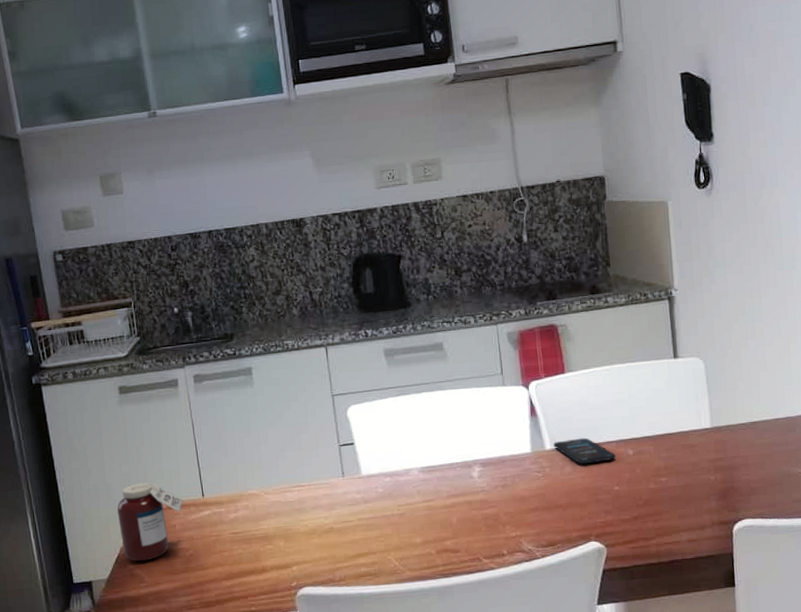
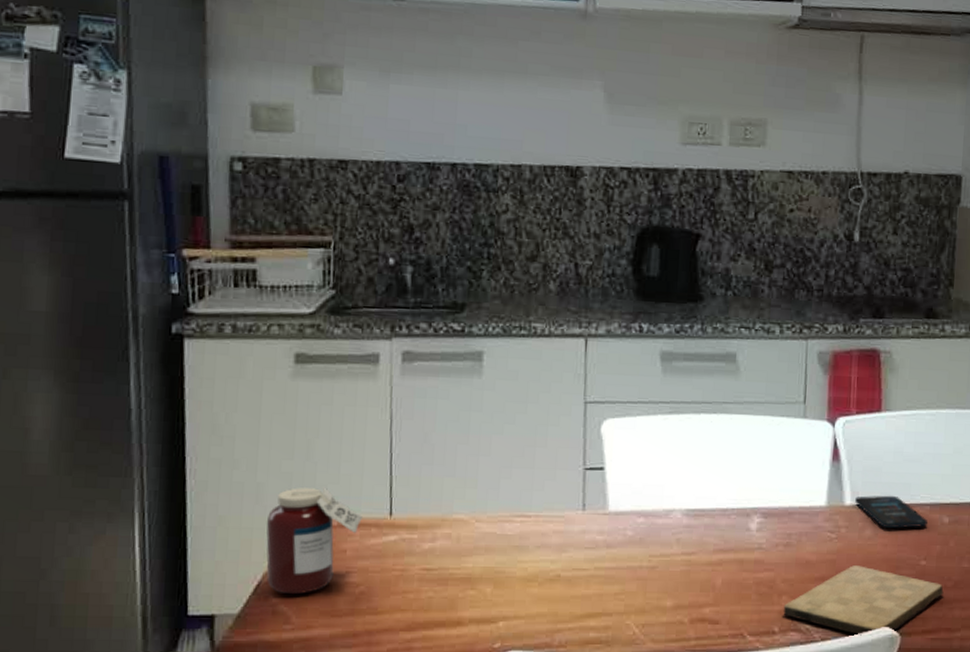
cutting board: none [508,496,637,551] -> present [783,565,944,636]

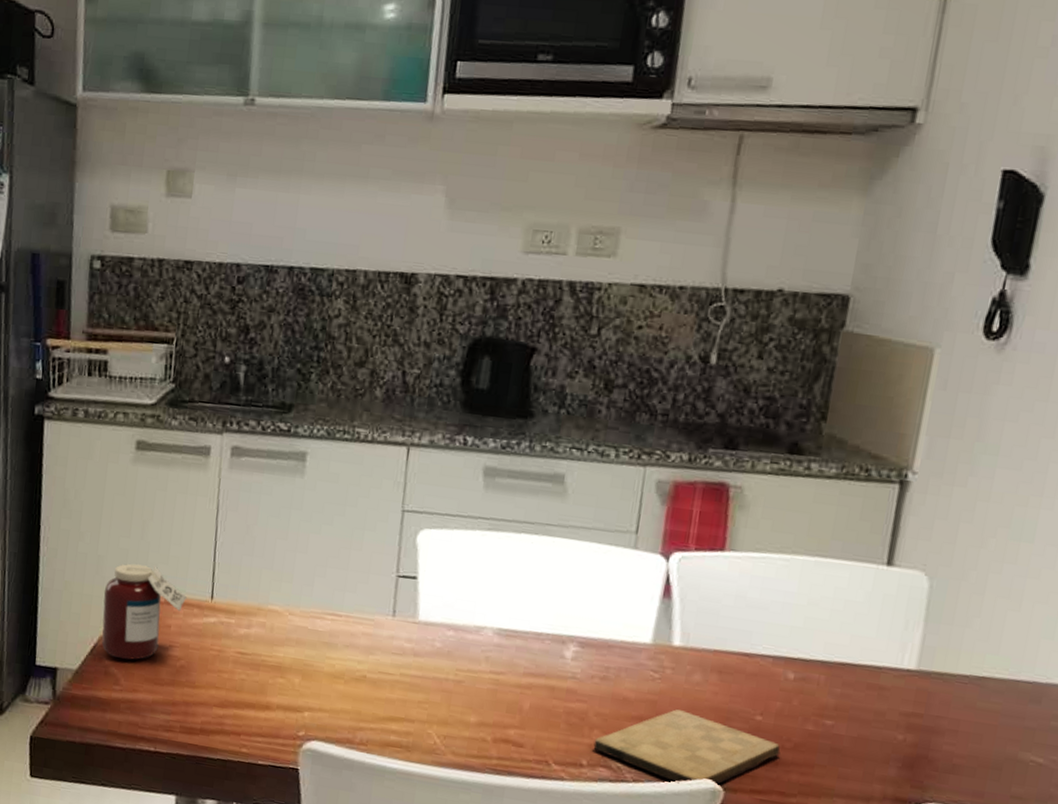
smartphone: present [855,495,928,529] -> none [685,638,769,680]

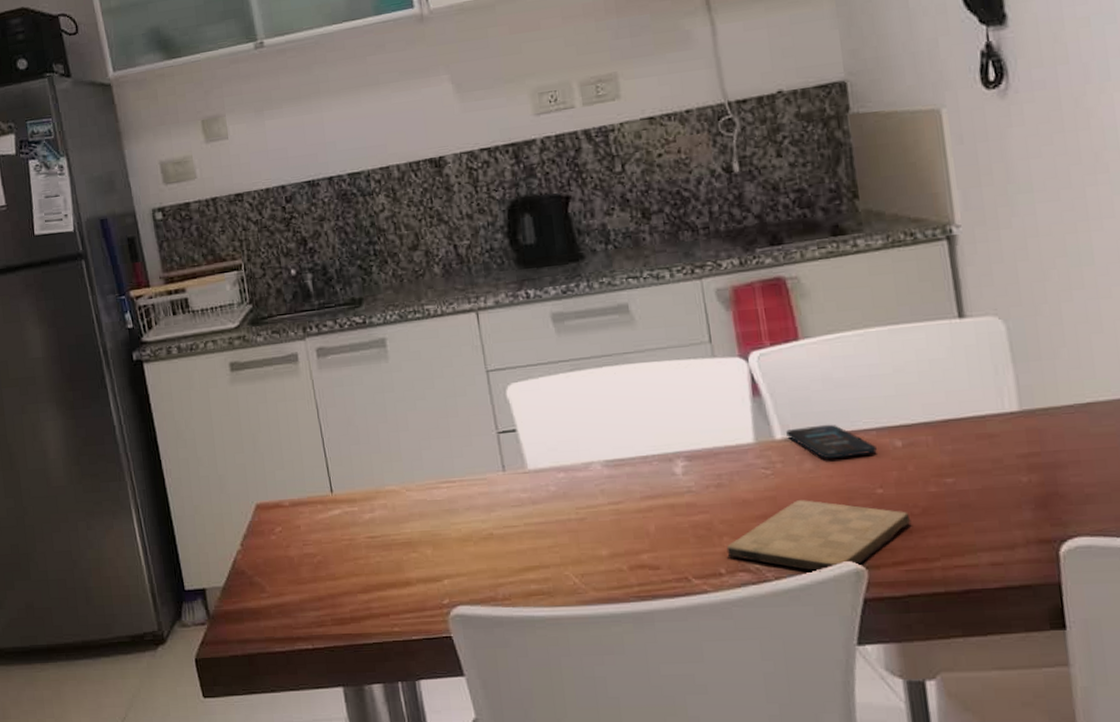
jar: present [101,563,187,660] -> none [231,472,308,568]
smartphone: none [685,638,769,680] -> present [786,424,877,459]

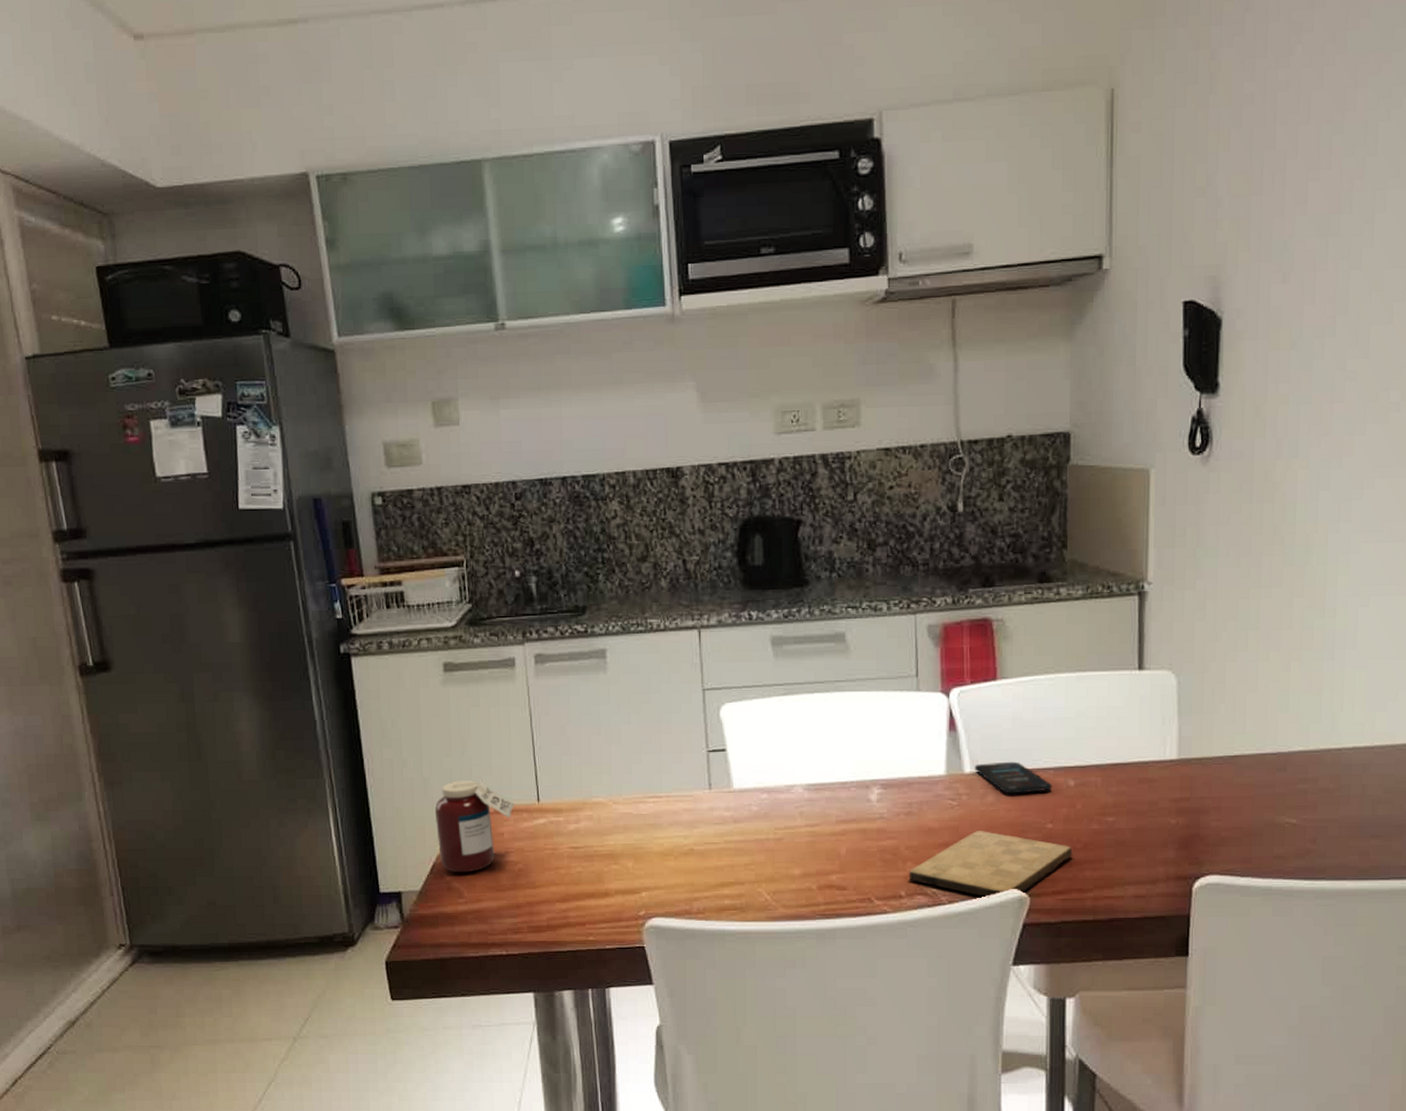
jar: none [231,472,308,568] -> present [434,778,514,873]

